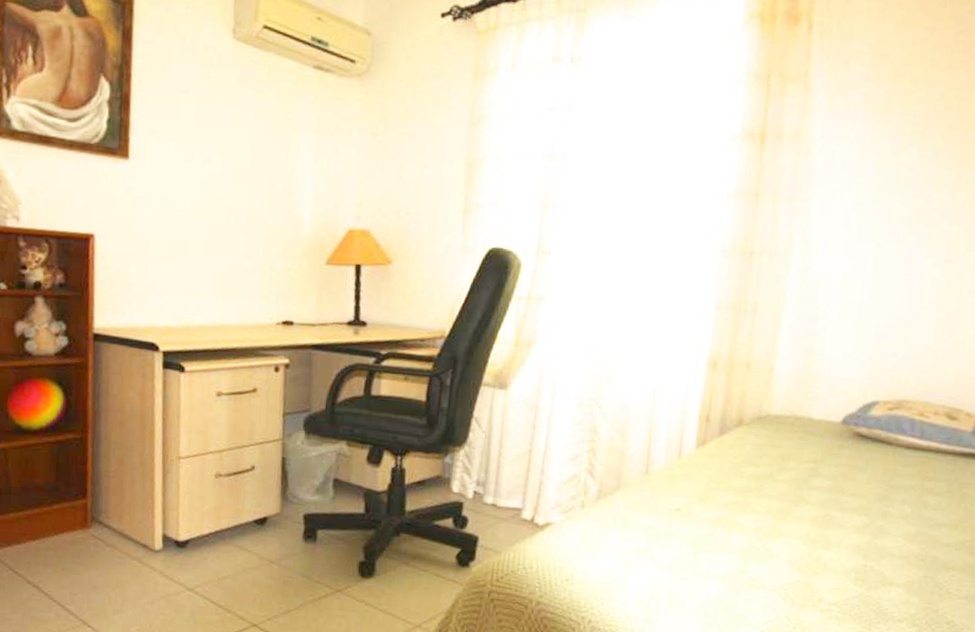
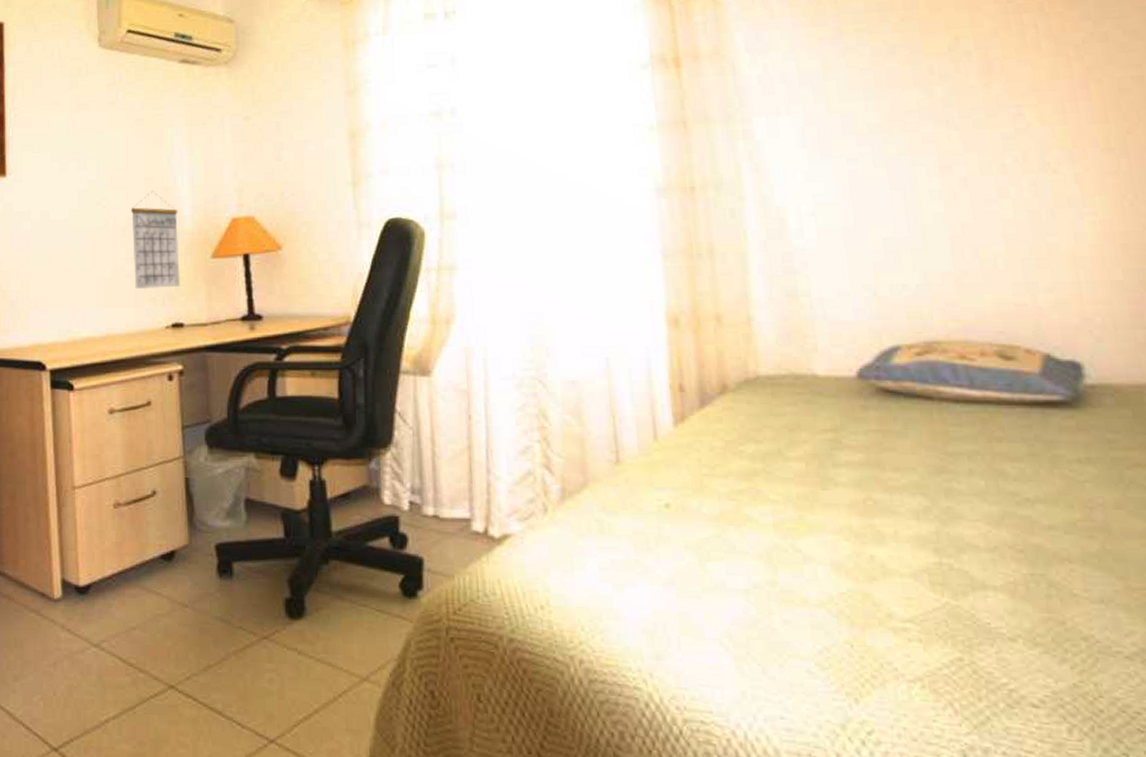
calendar: none [250,194,298,287] -> present [130,192,181,290]

